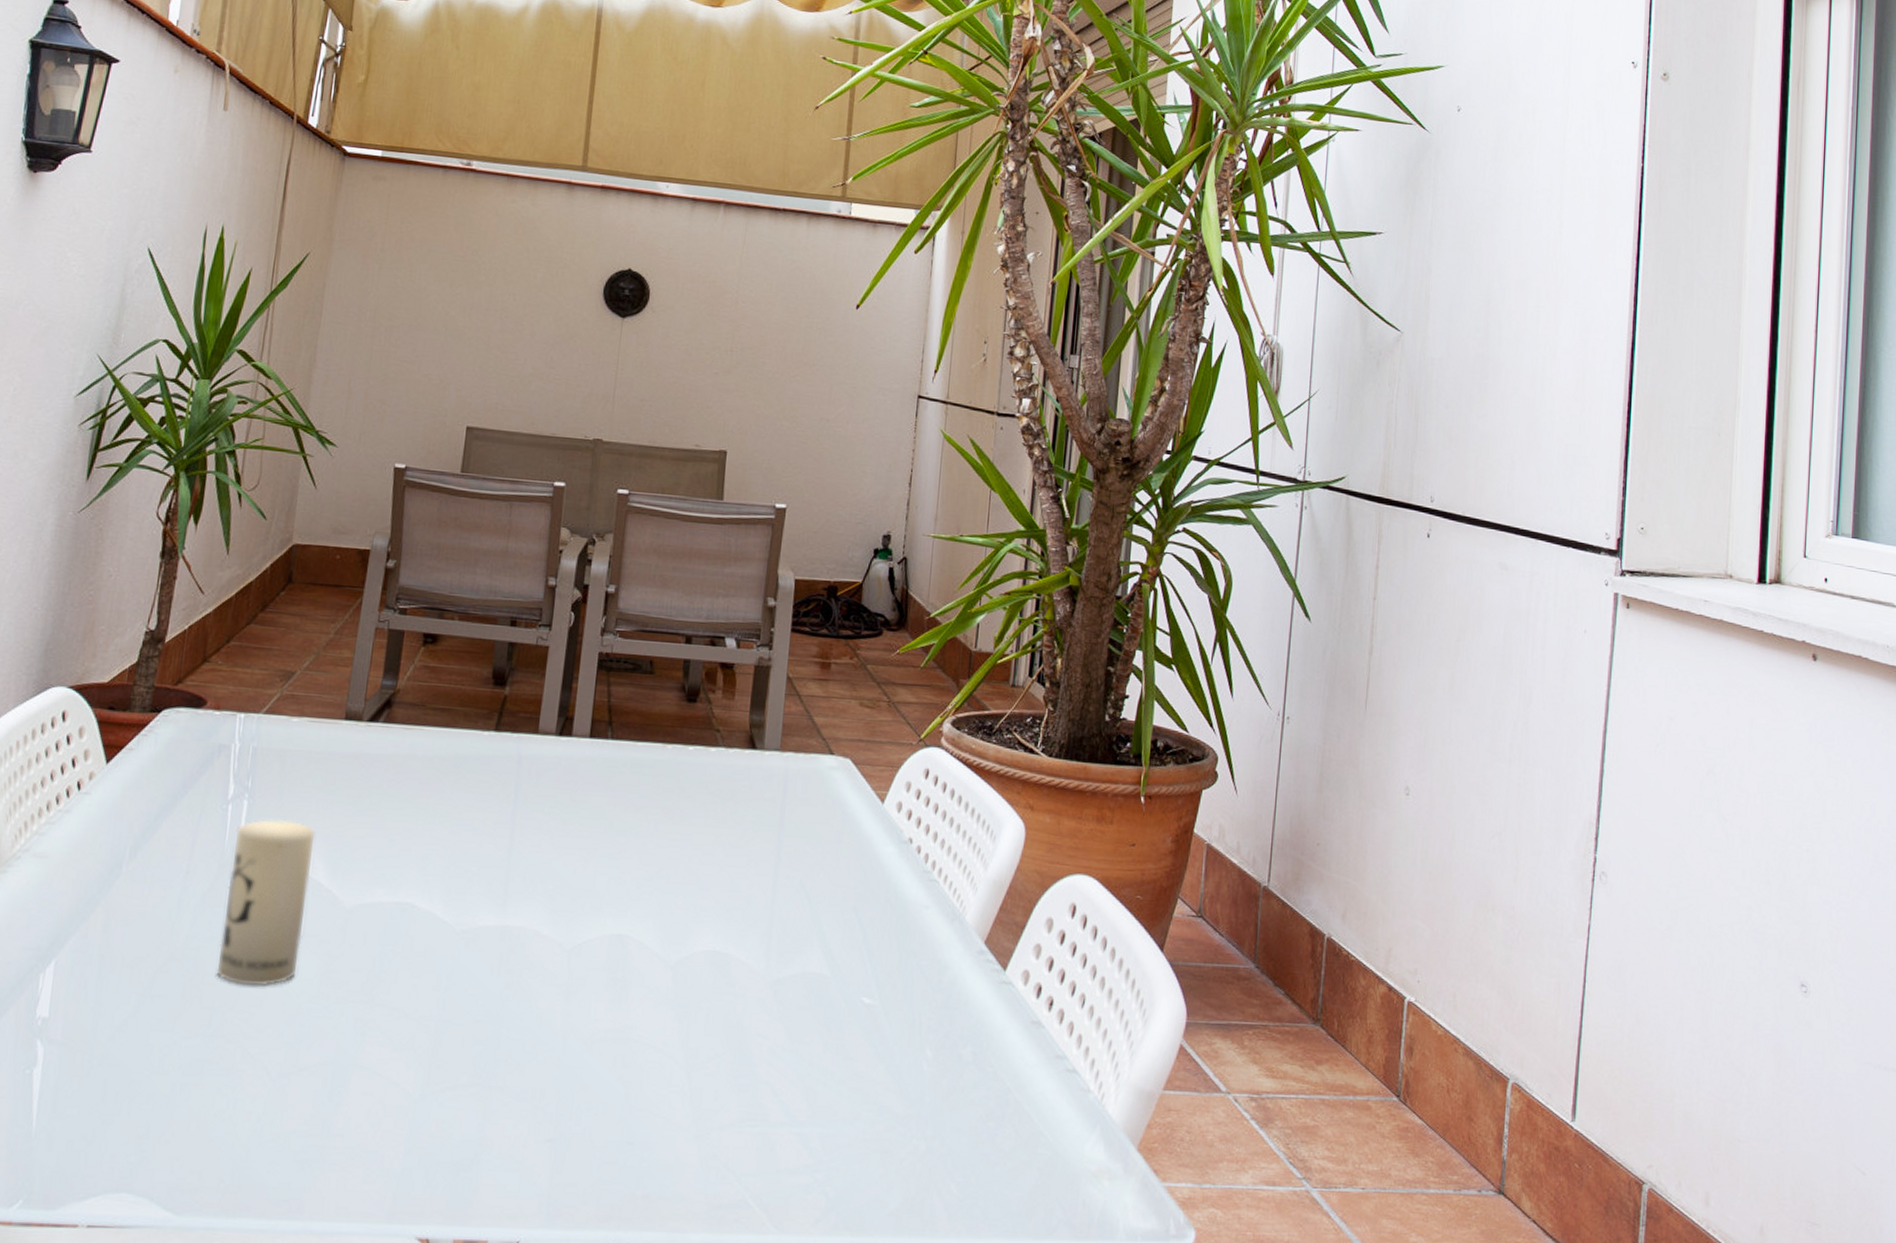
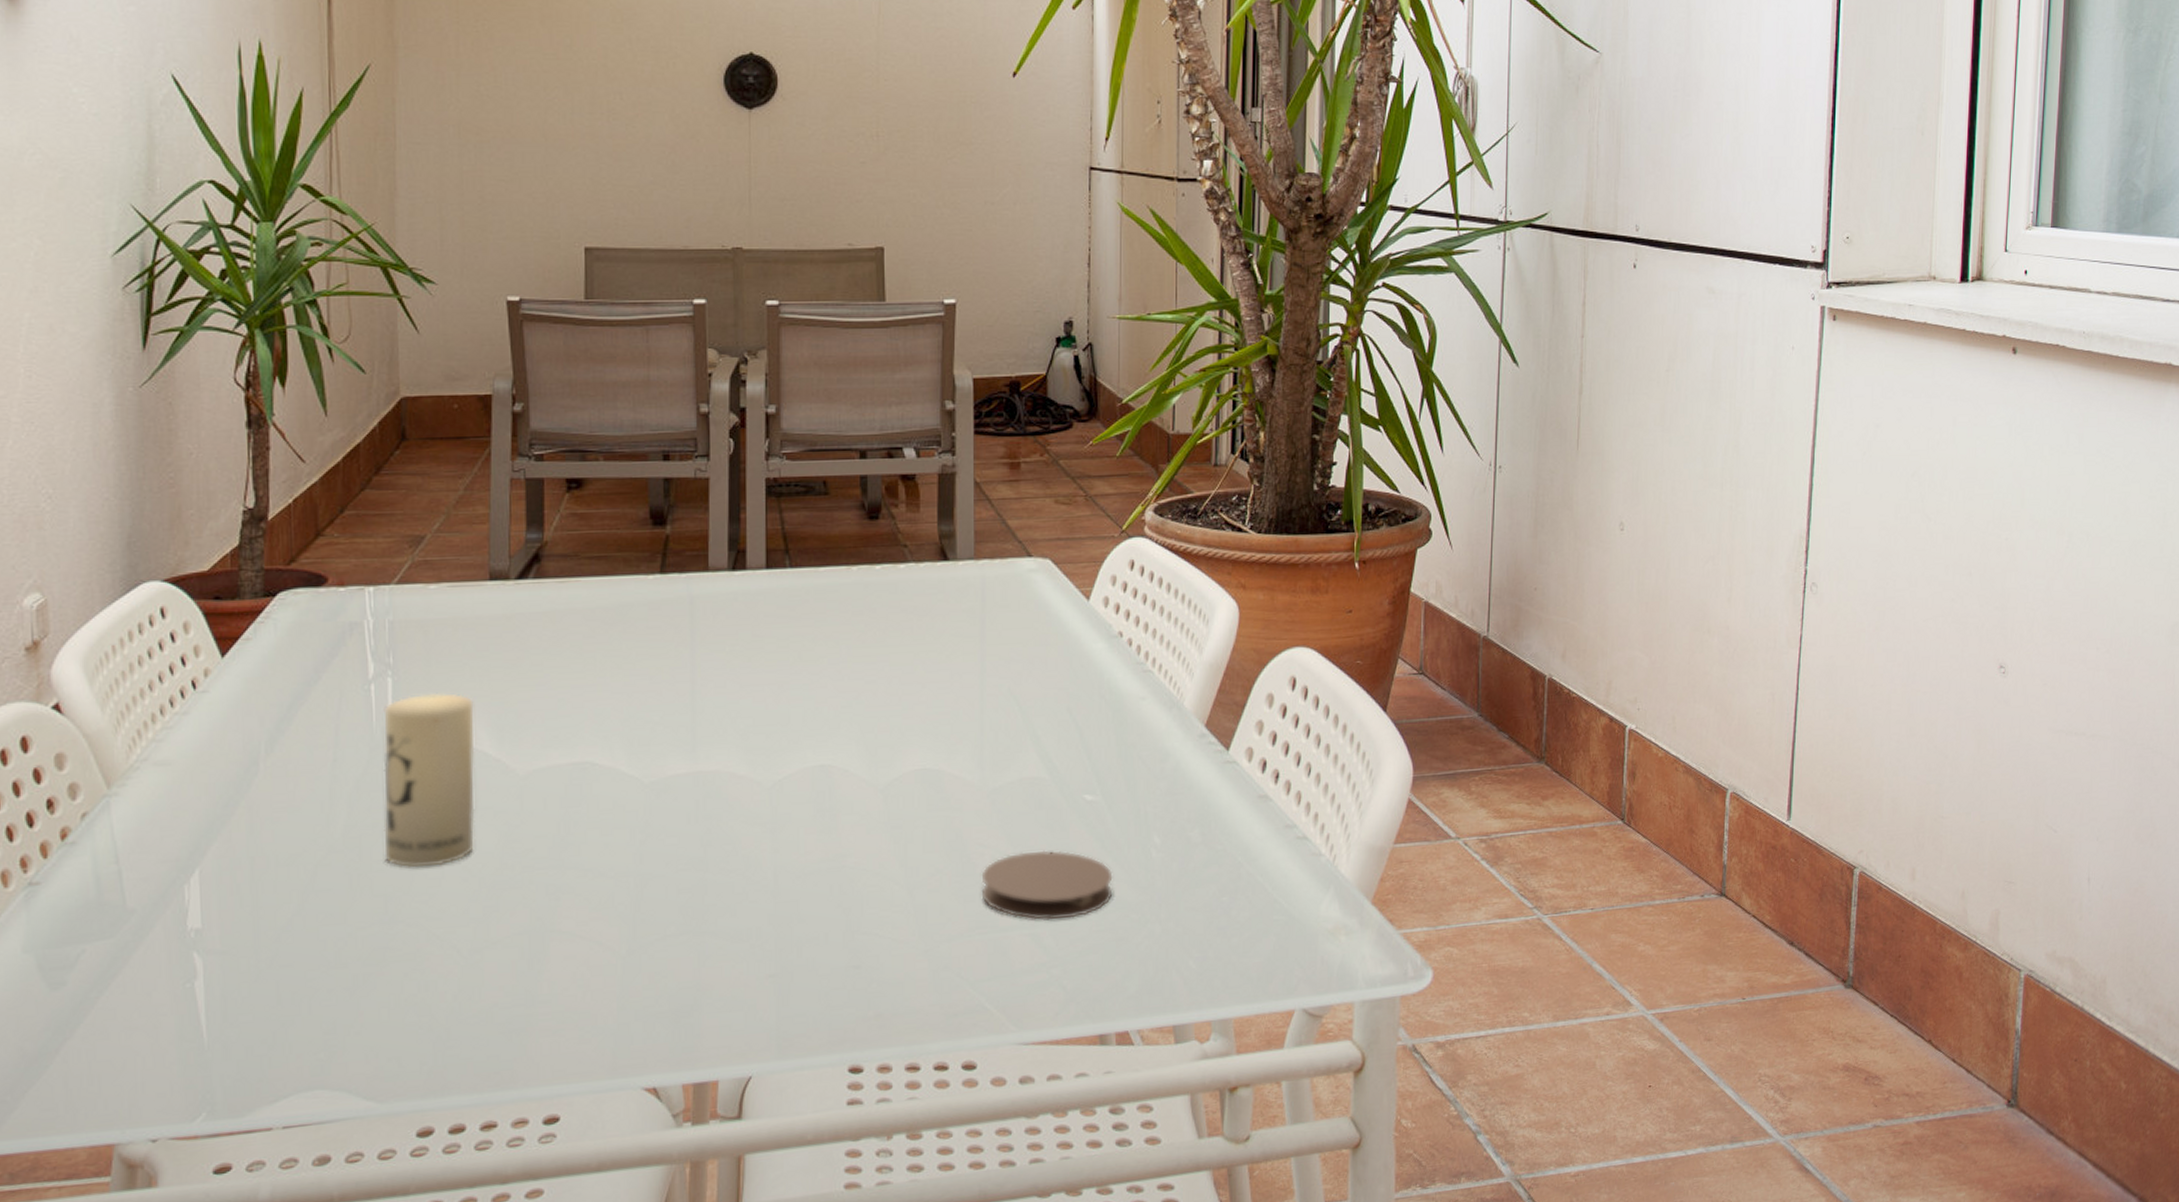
coaster: none [755,1047,884,1123] -> present [981,850,1113,921]

